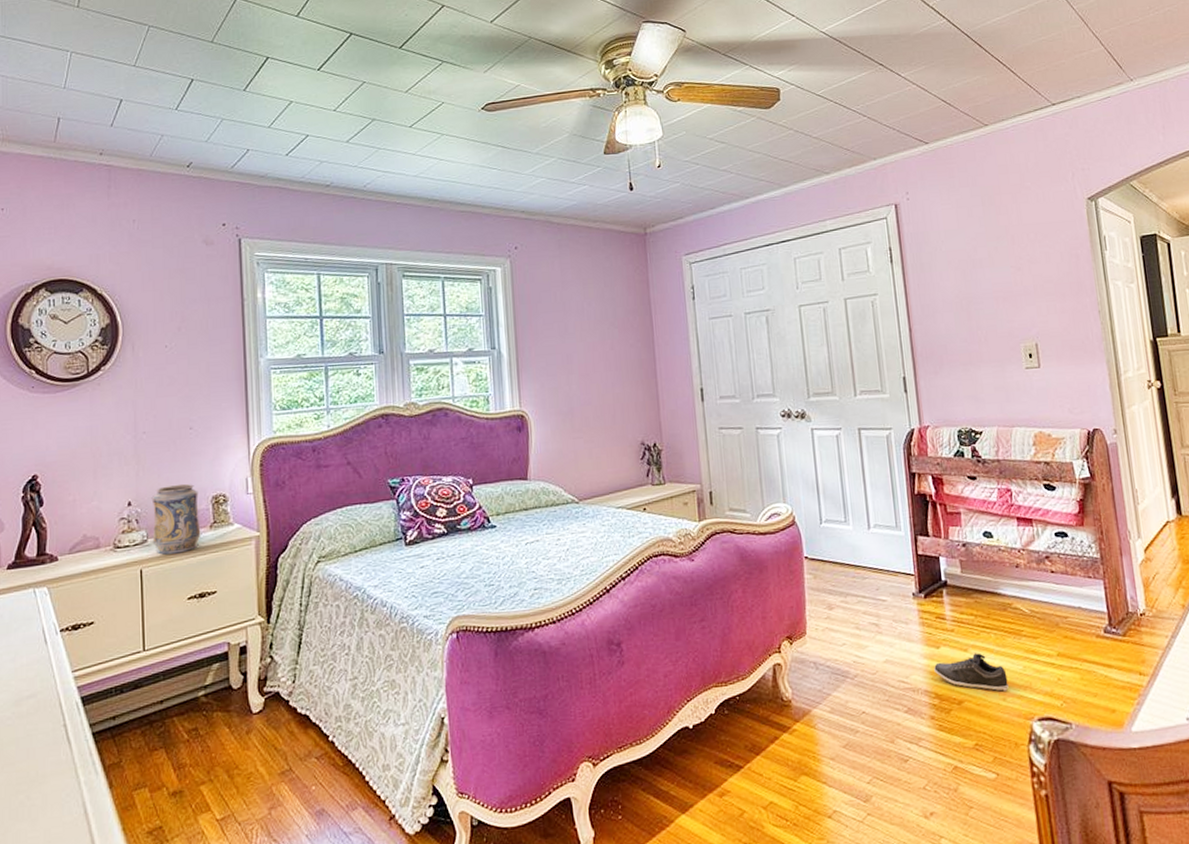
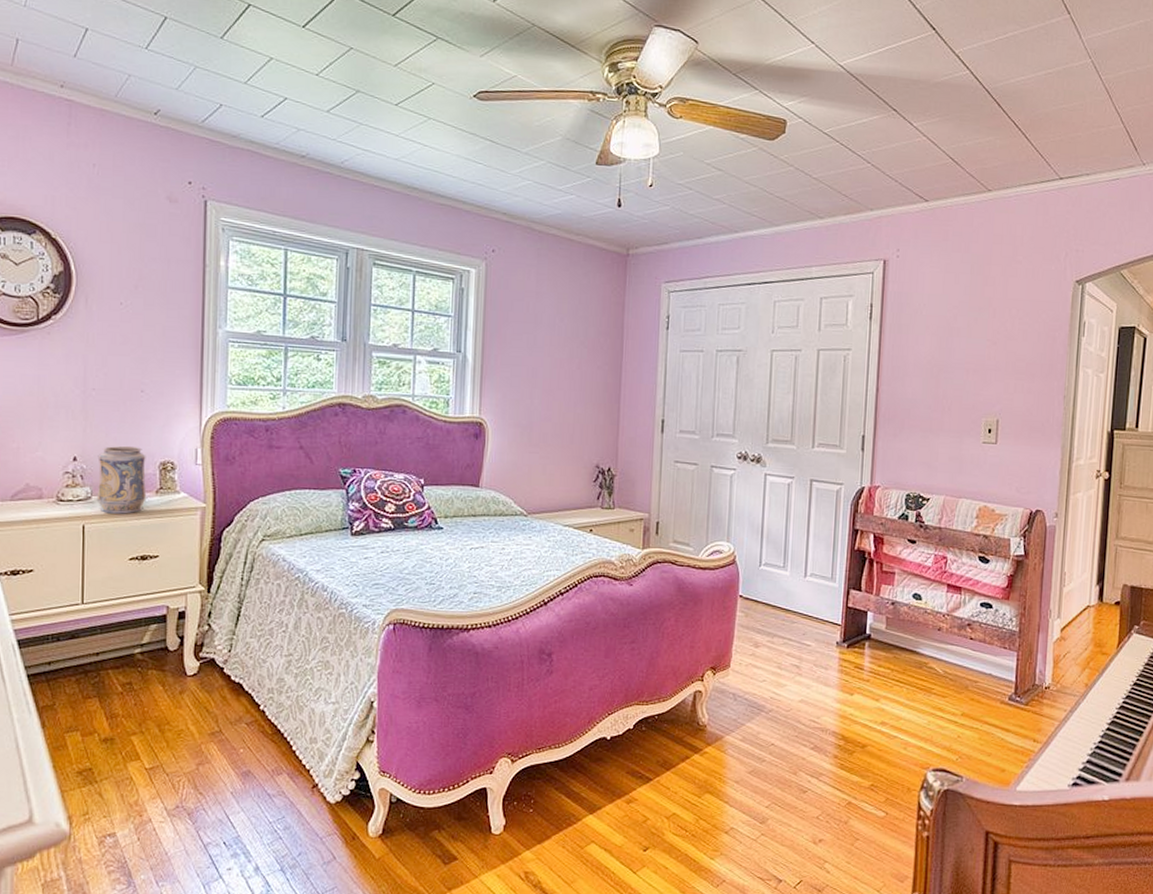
shoe: present [934,653,1009,692] -> none [845,704,912,741]

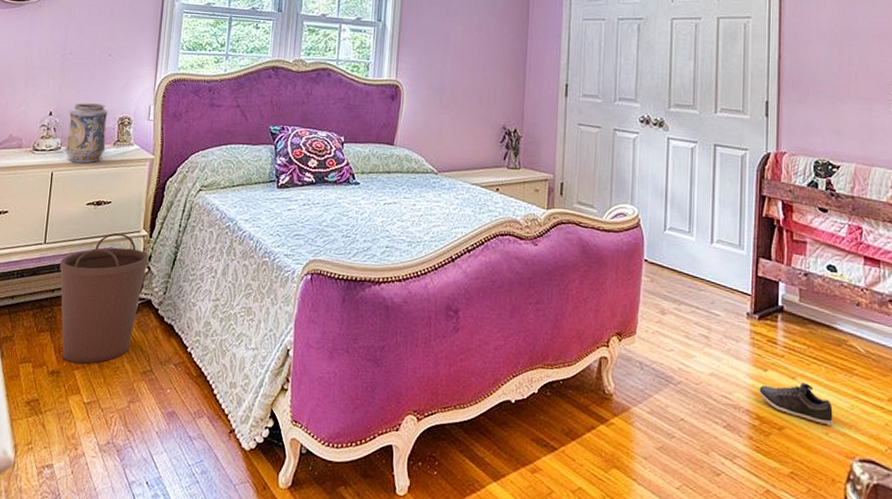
basket: none [103,589,208,729] -> present [59,233,149,364]
shoe: none [845,704,912,741] -> present [759,382,833,426]

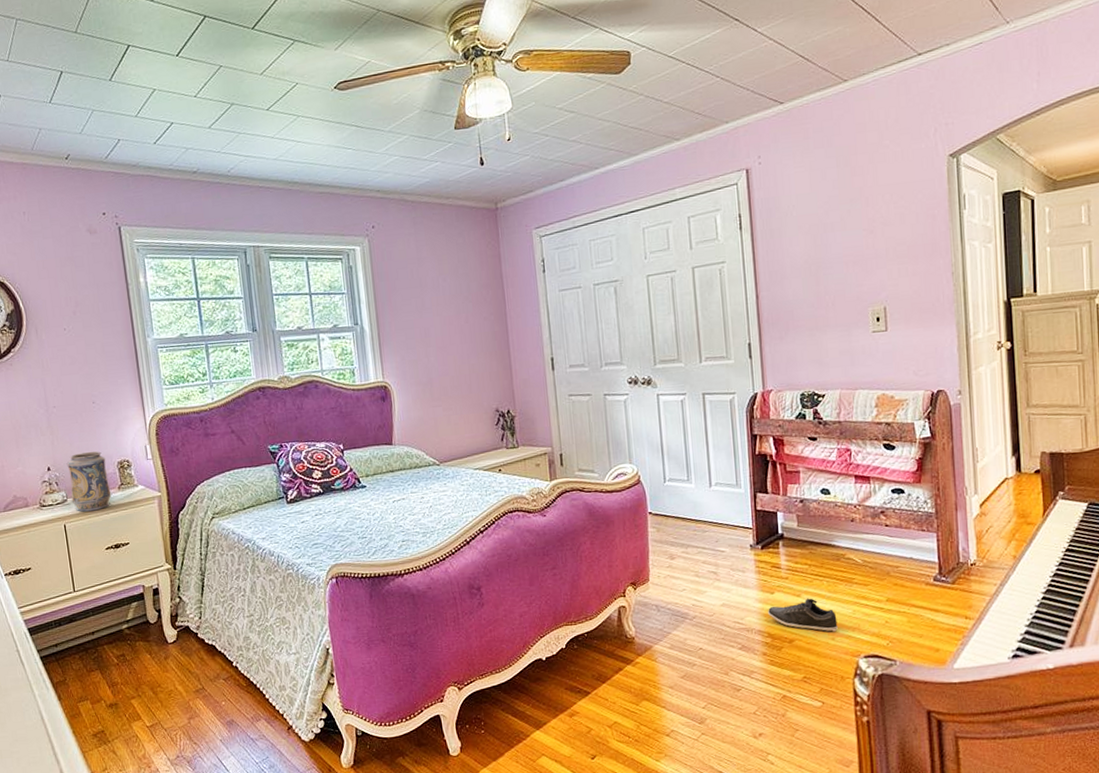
basket: present [59,233,149,364] -> none [93,570,178,694]

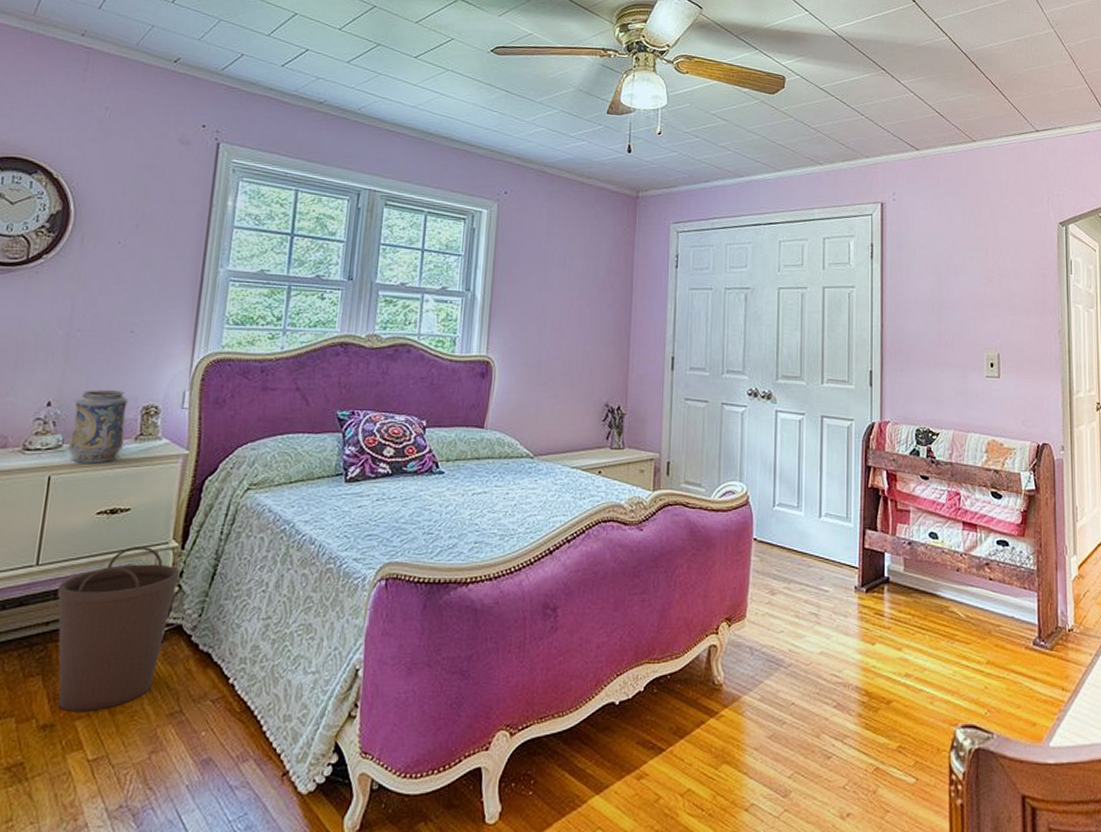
basket: none [93,570,178,694] -> present [57,547,180,713]
shoe: present [768,598,838,632] -> none [867,653,937,695]

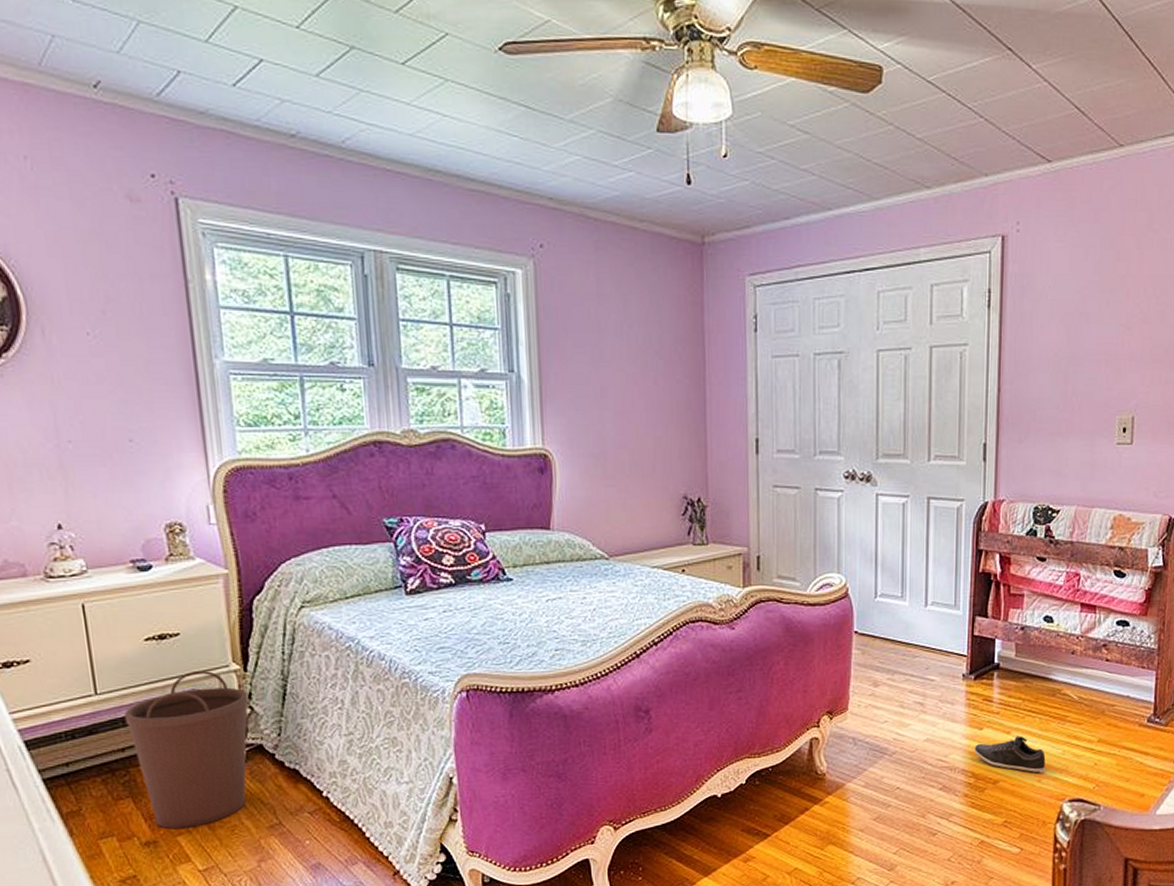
decorative vase: present [67,389,129,463] -> none [87,507,155,589]
shoe: none [867,653,937,695] -> present [974,736,1046,773]

